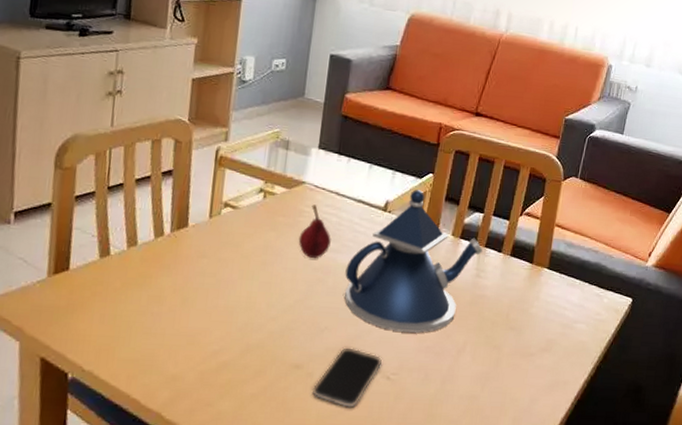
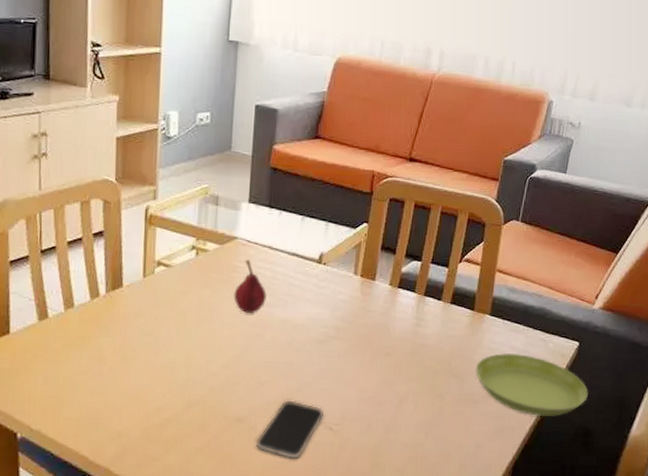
teapot: present [344,190,483,333] -> none [282,240,423,384]
saucer: none [532,306,640,372] -> present [475,352,588,417]

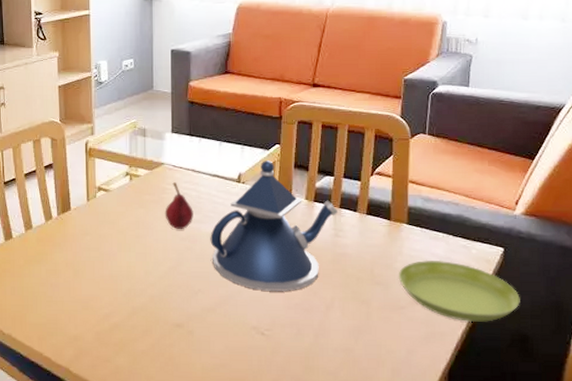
smartphone: present [255,400,324,460] -> none [194,307,256,362]
teapot: none [282,240,423,384] -> present [210,161,339,291]

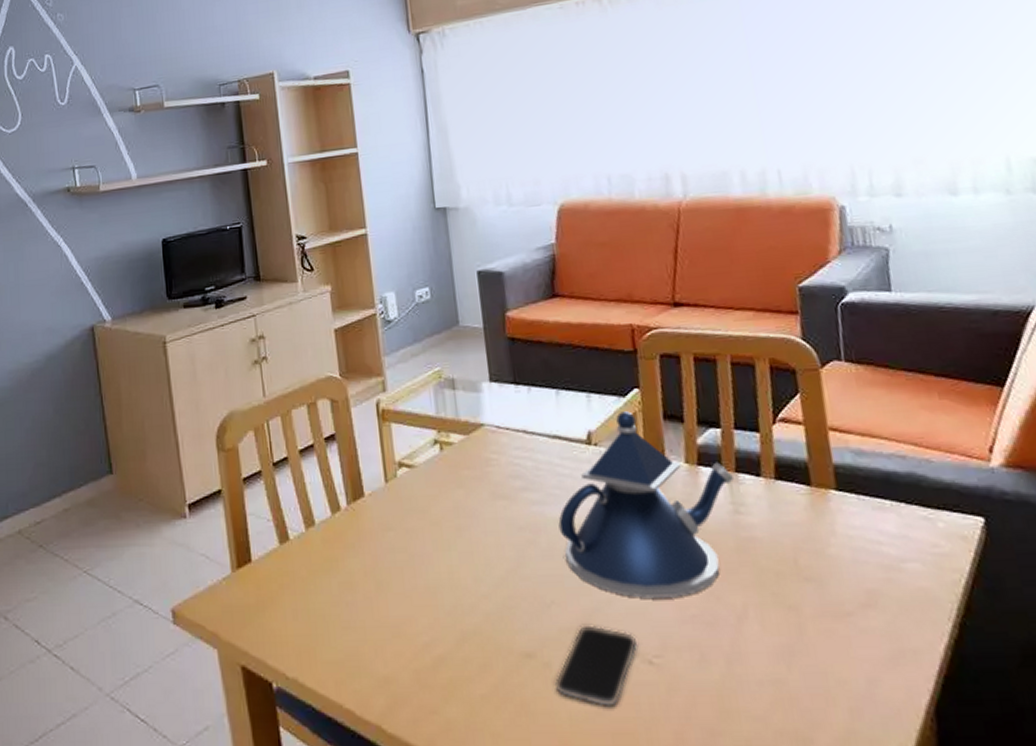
fruit: present [165,182,193,230] -> none [492,449,533,516]
smartphone: none [194,307,256,362] -> present [554,625,638,708]
saucer: present [398,259,520,323] -> none [834,539,1025,633]

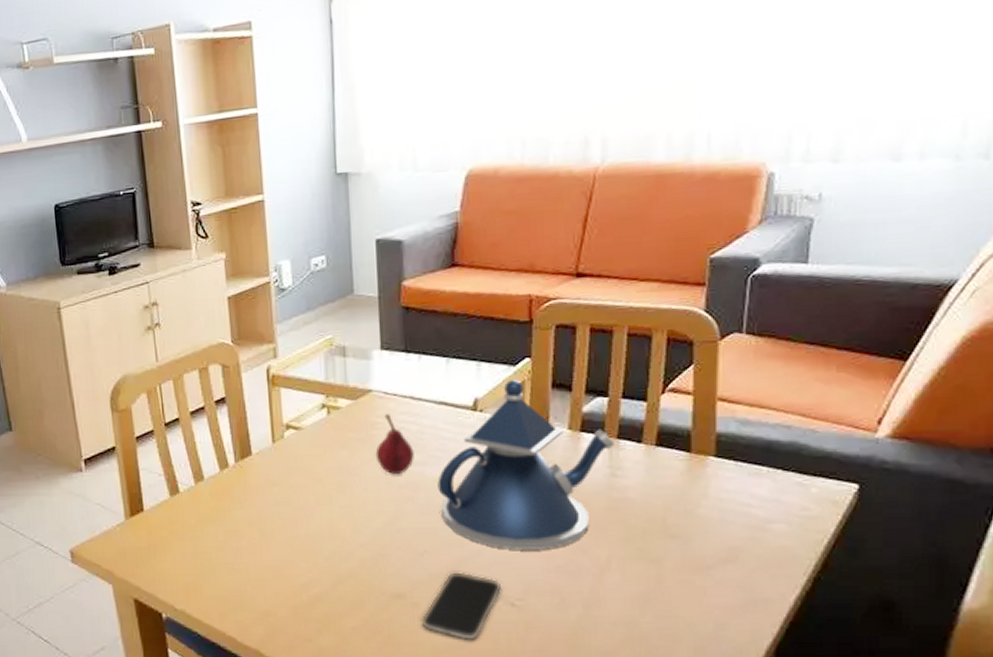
fruit: none [492,449,533,516] -> present [375,414,414,475]

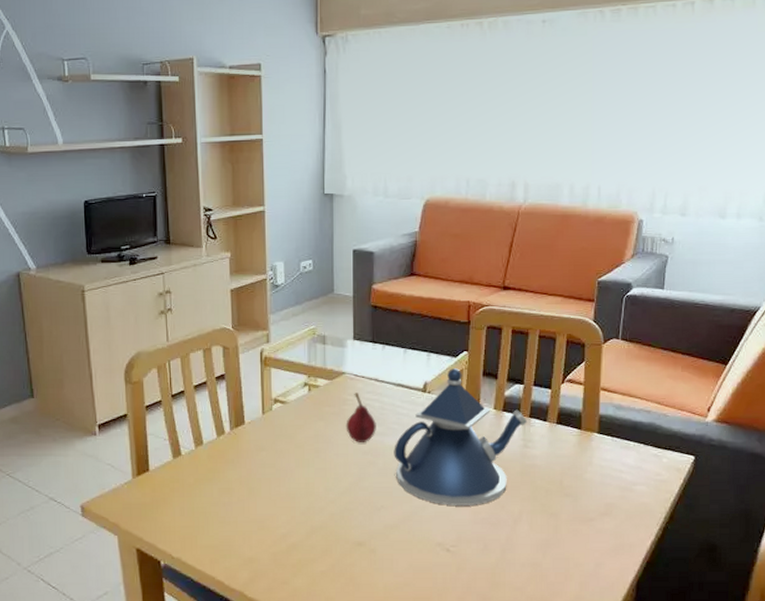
smartphone: present [420,572,503,641] -> none [376,524,441,581]

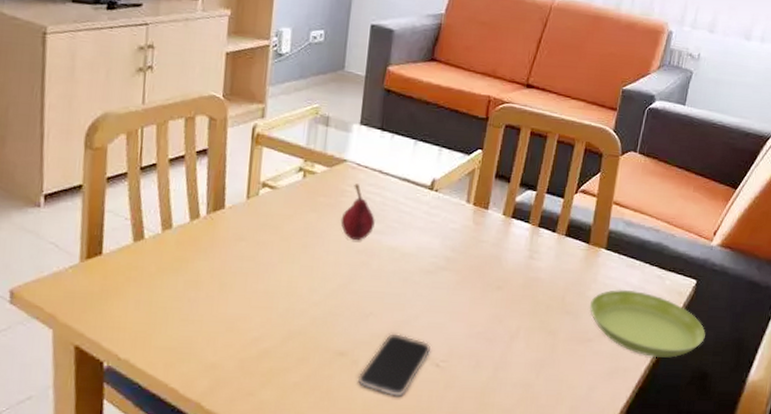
smartphone: none [376,524,441,581] -> present [357,333,431,398]
teapot: present [394,368,528,505] -> none [390,167,537,318]
saucer: none [587,469,710,533] -> present [589,289,706,358]

